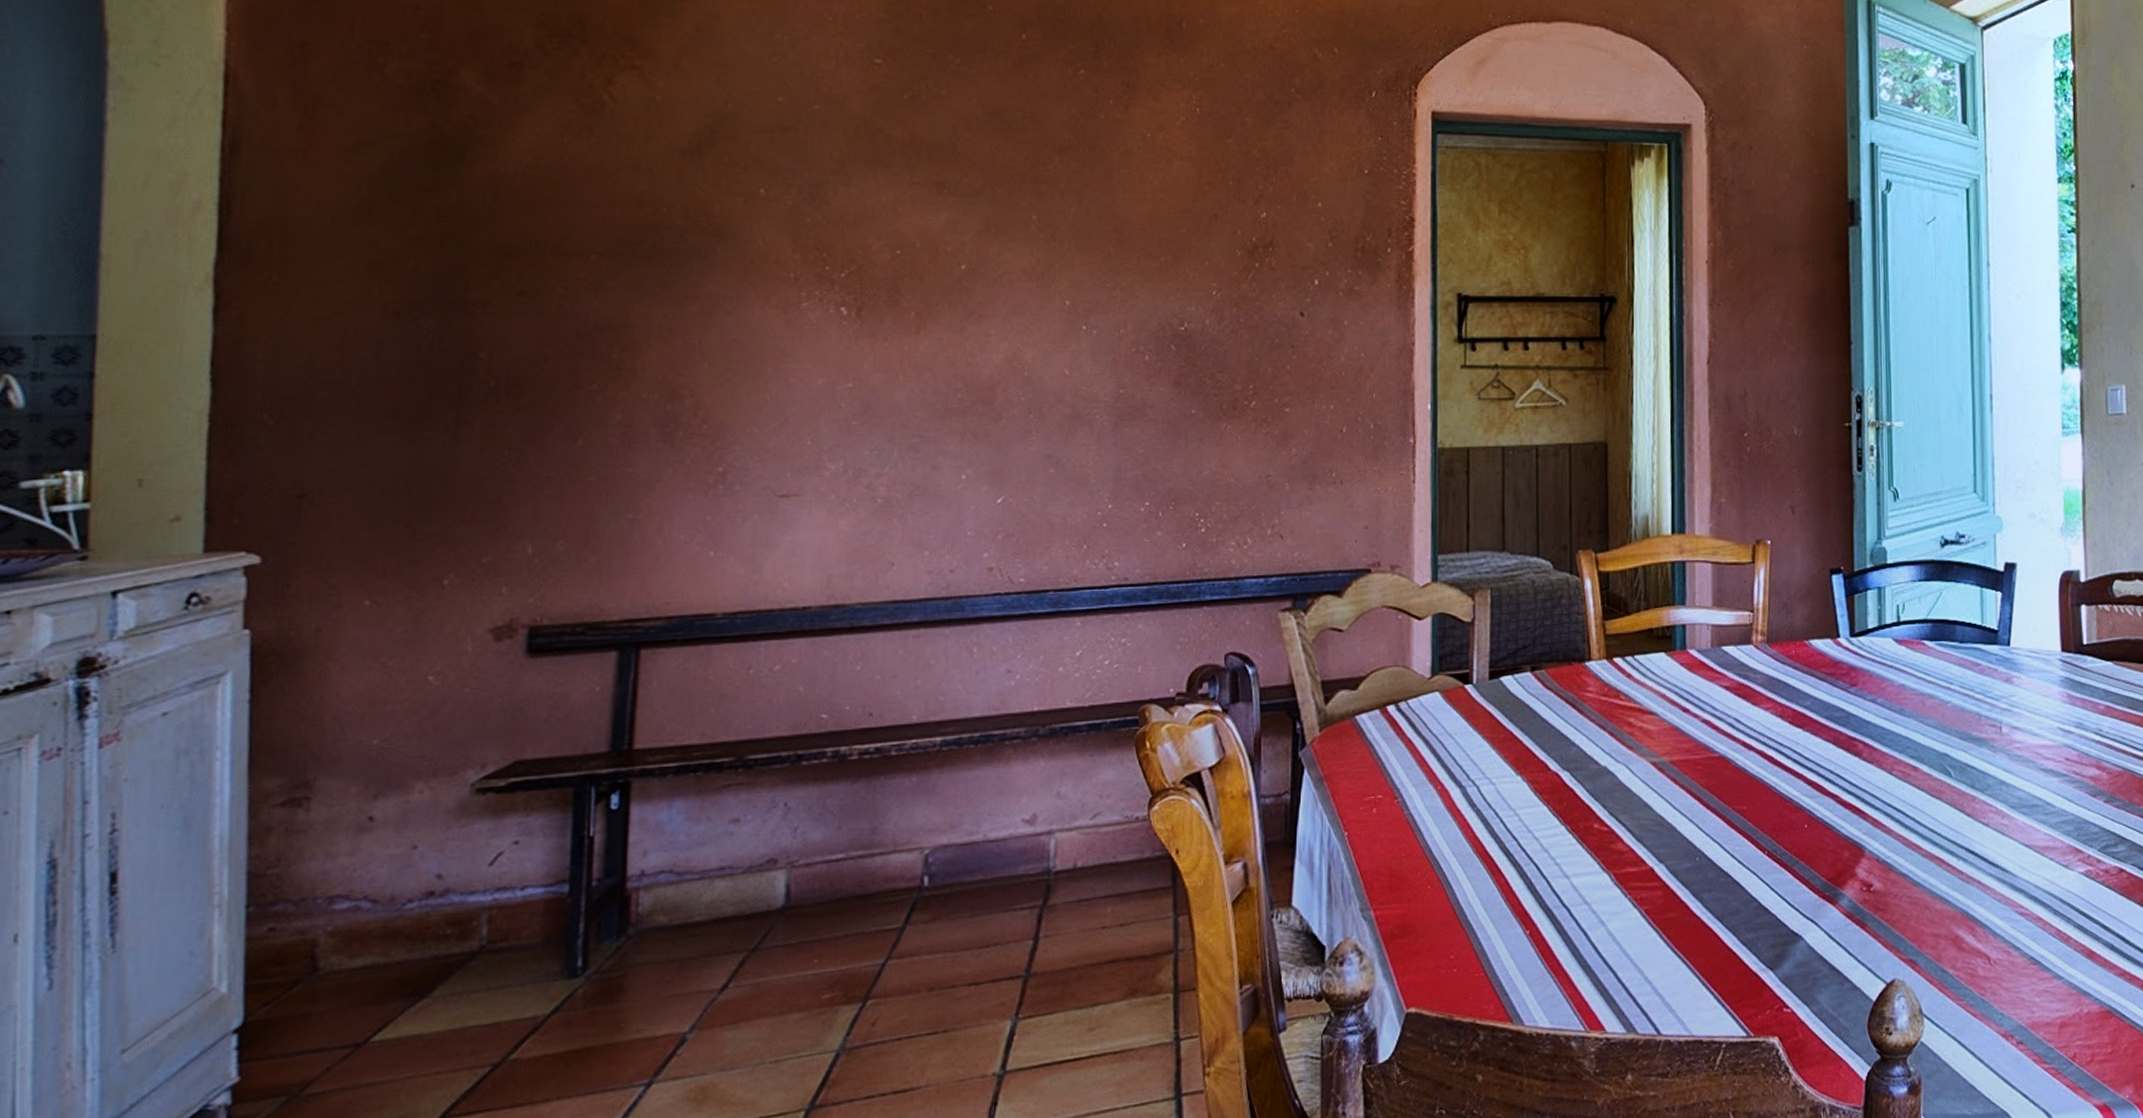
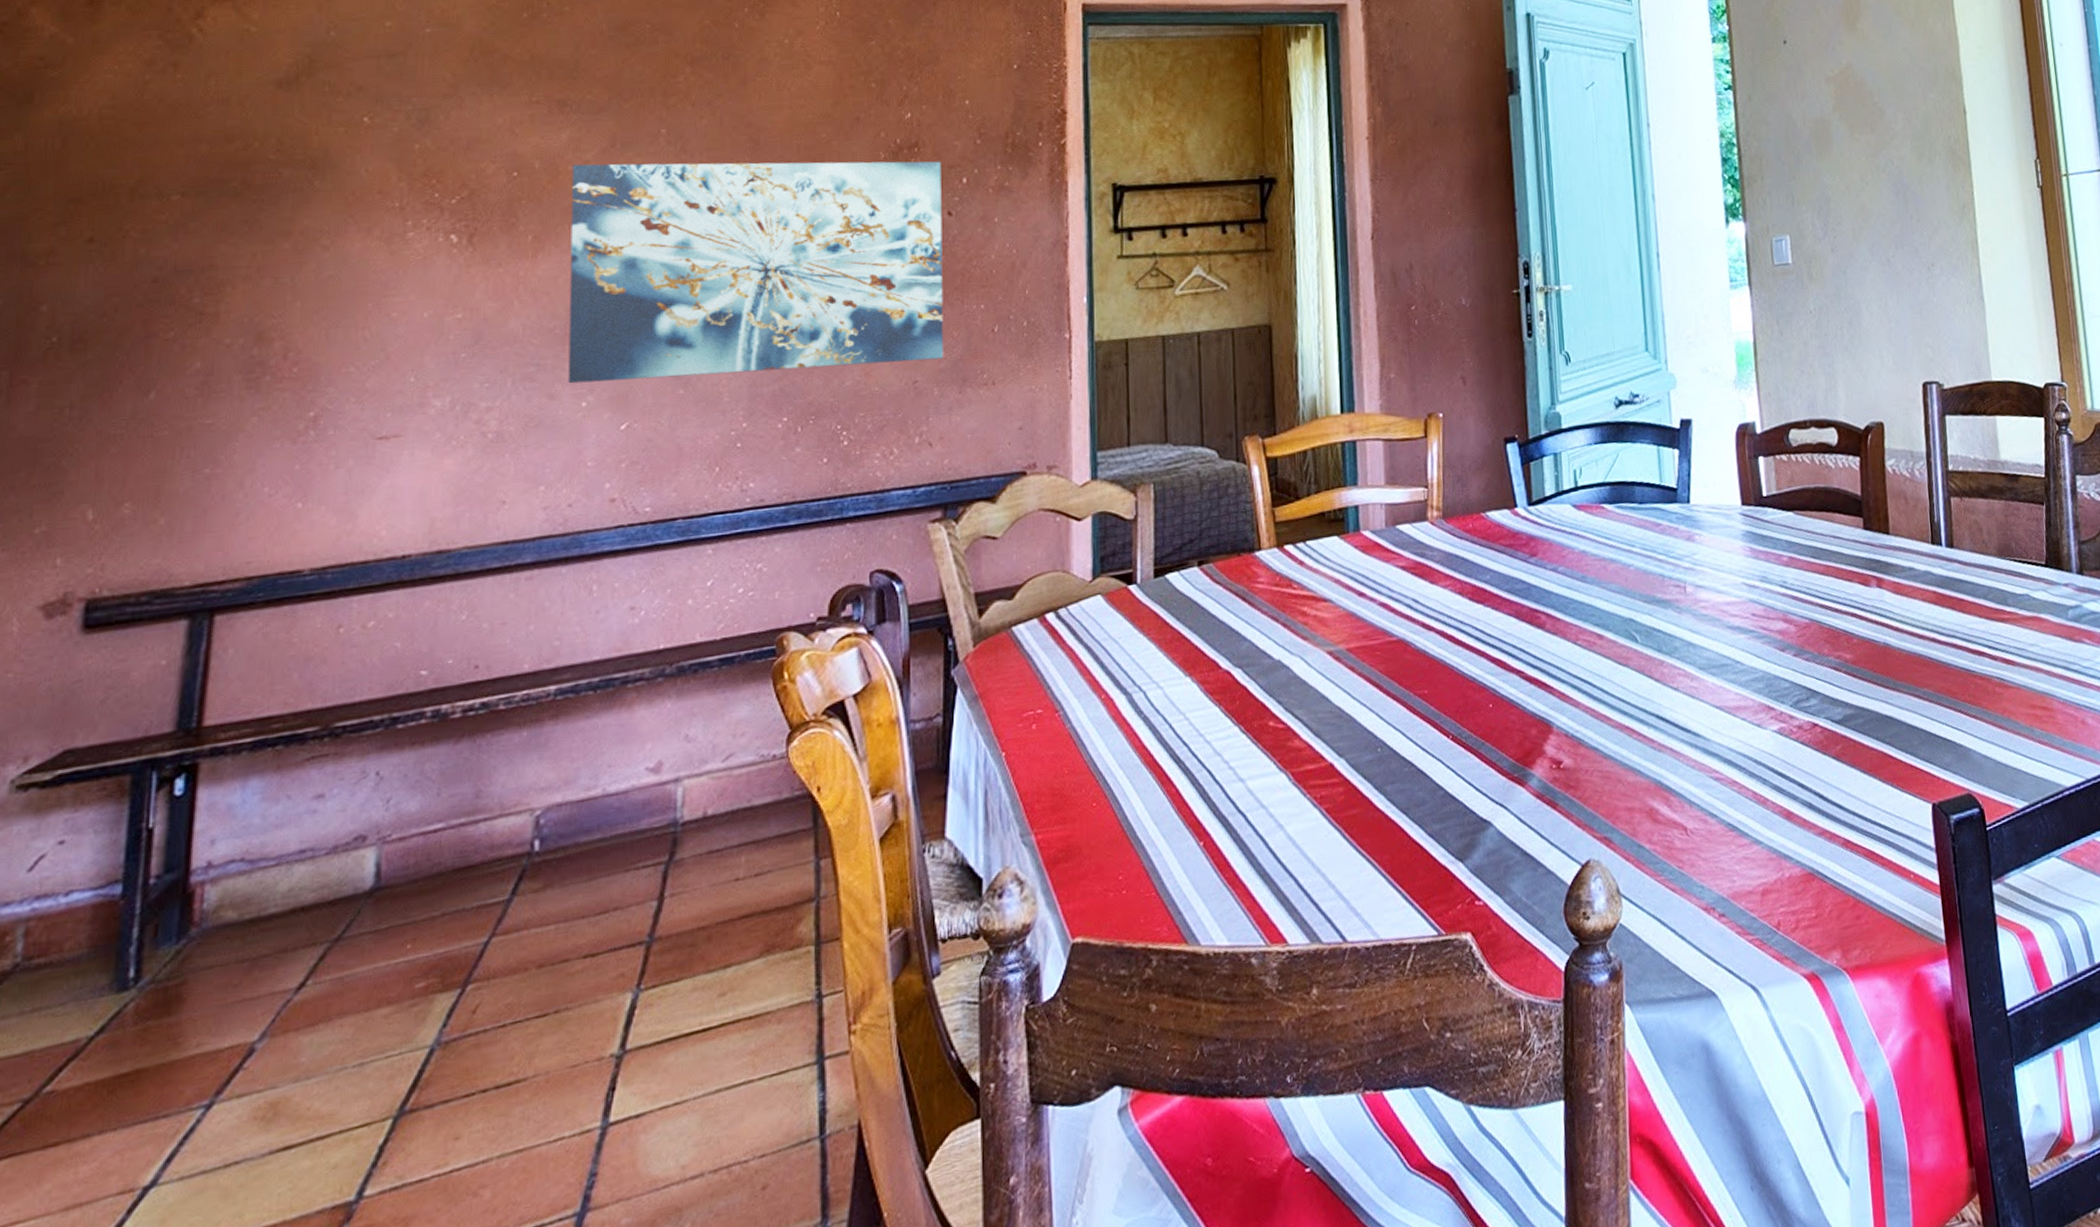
wall art: none [949,245,1295,457] -> present [568,161,944,384]

